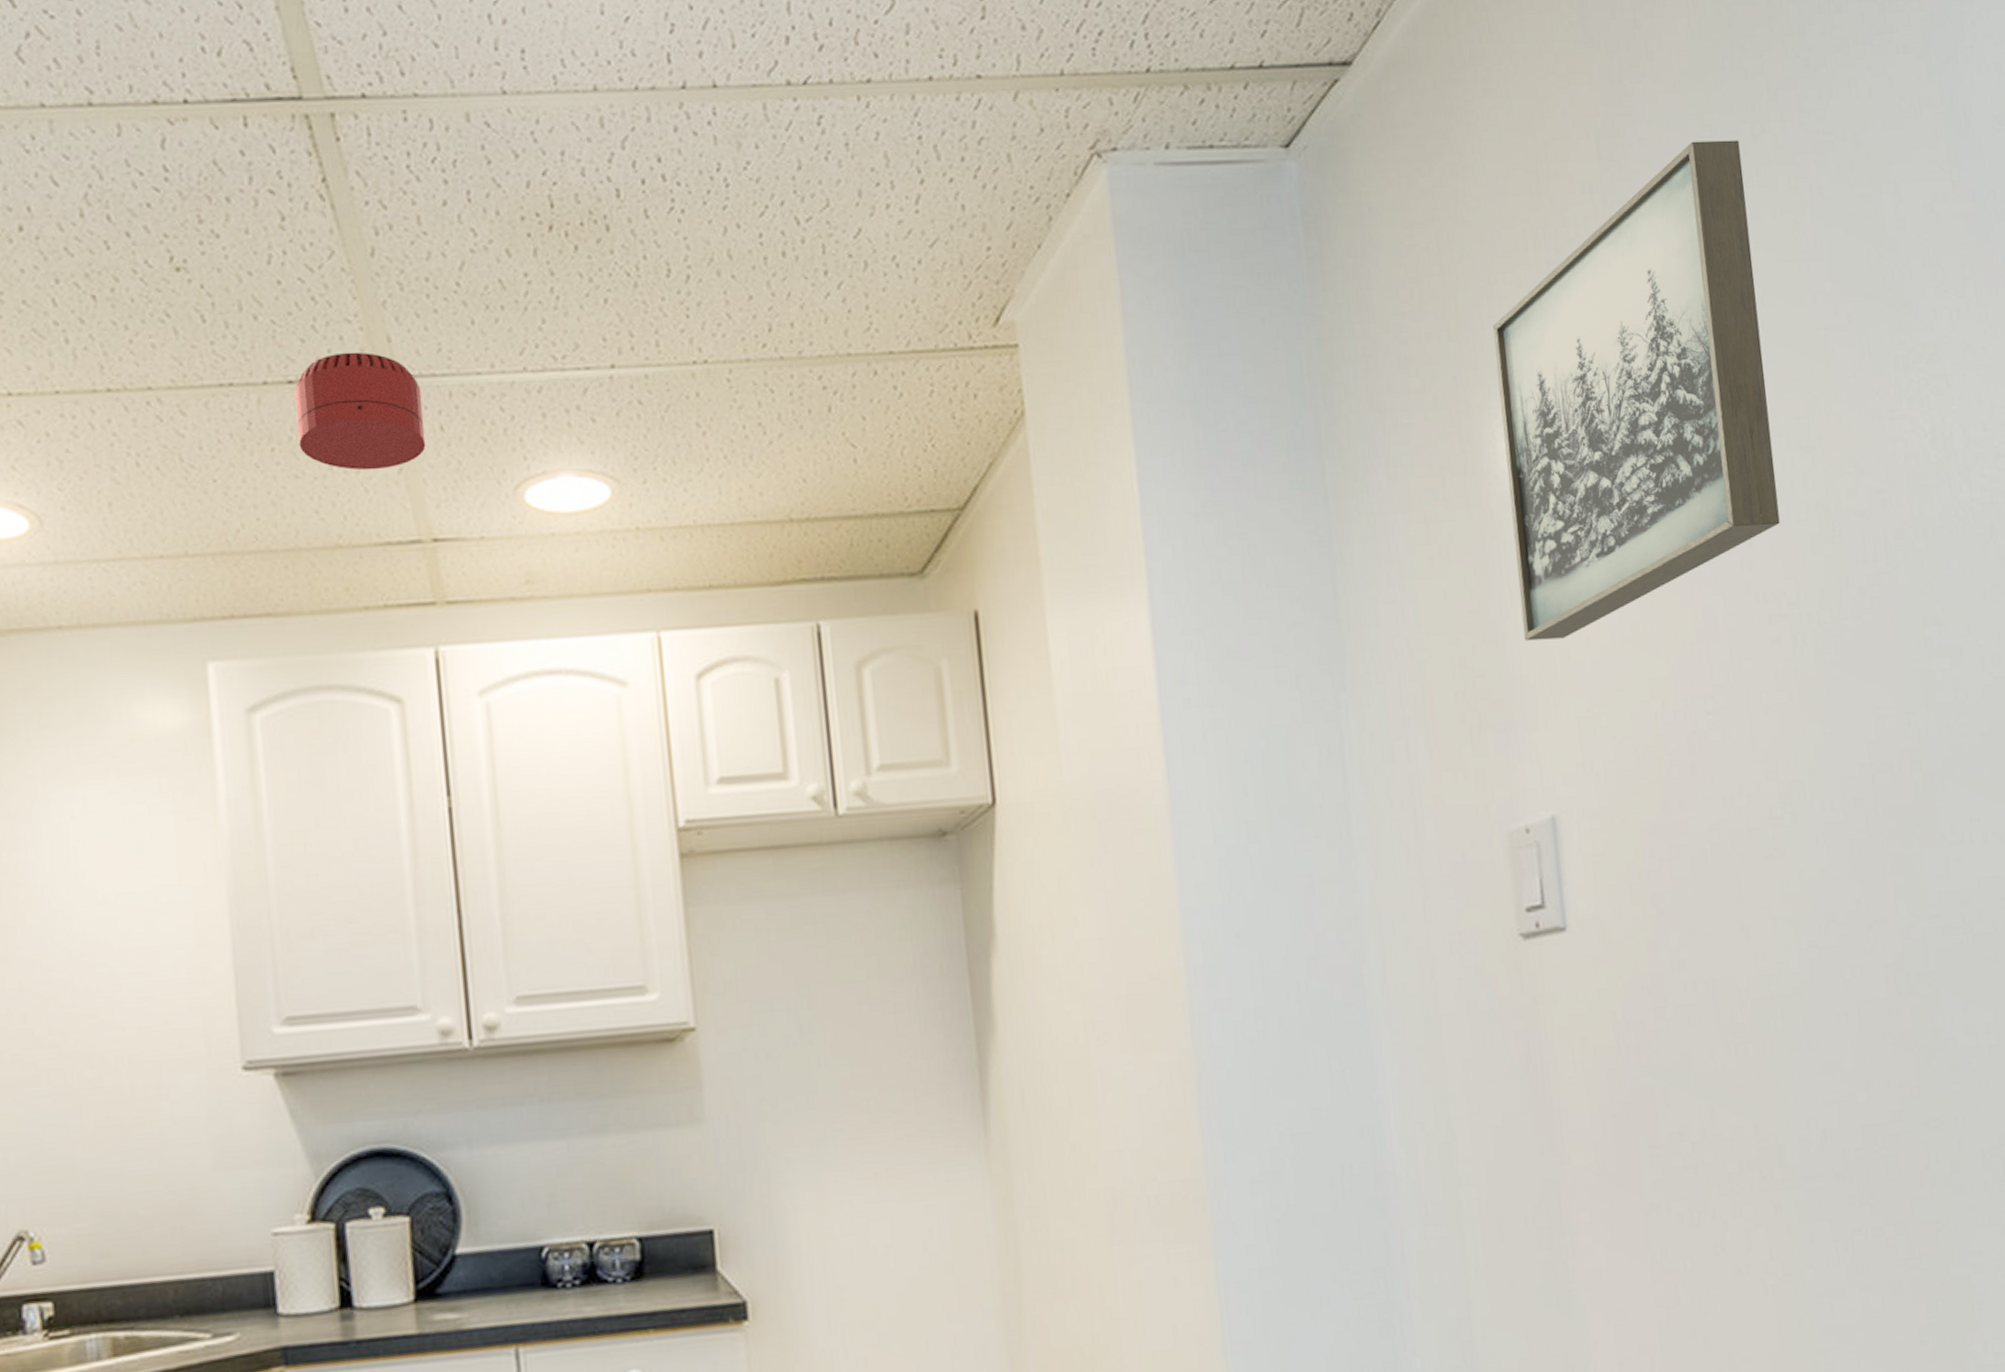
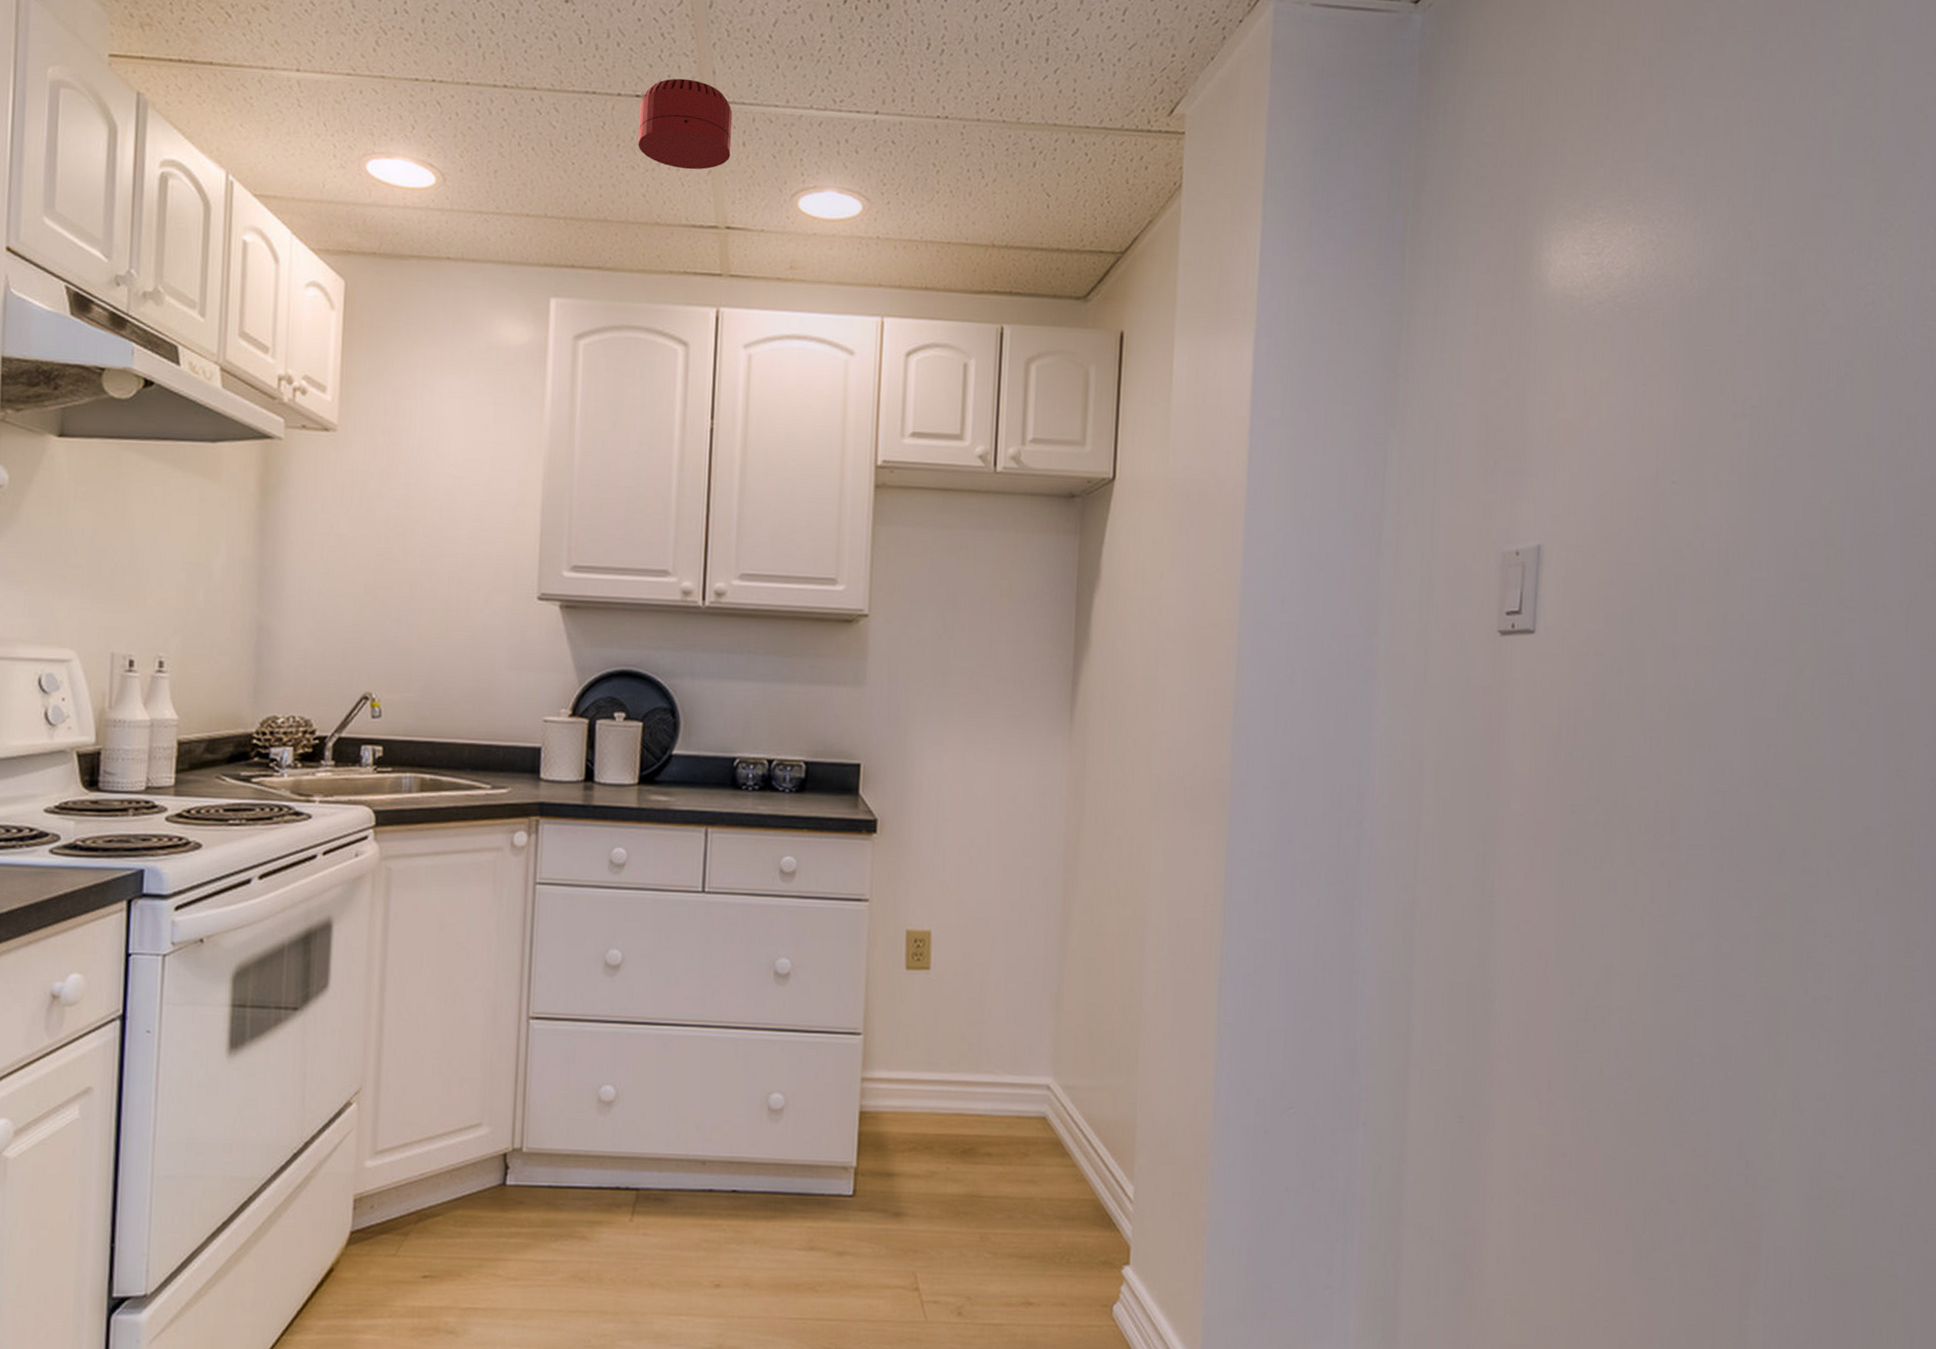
wall art: present [1493,140,1780,641] -> none [1539,34,1776,411]

